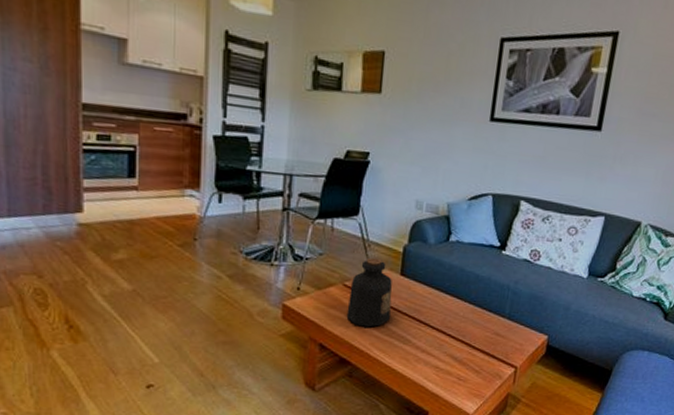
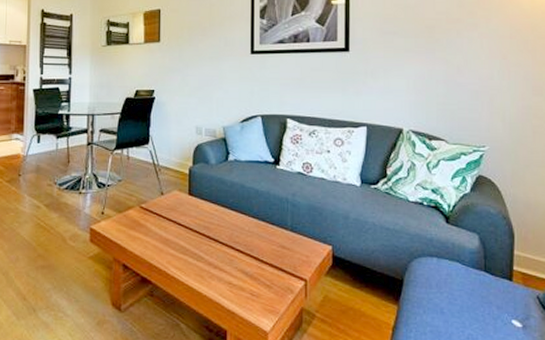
bottle: present [346,257,393,327] -> none [144,180,183,246]

